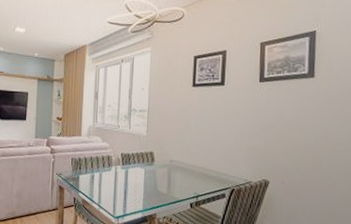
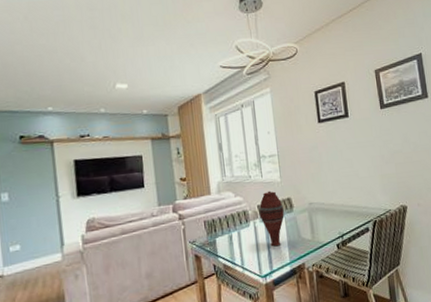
vase: none [122,142,145,194] -> present [259,190,284,247]

